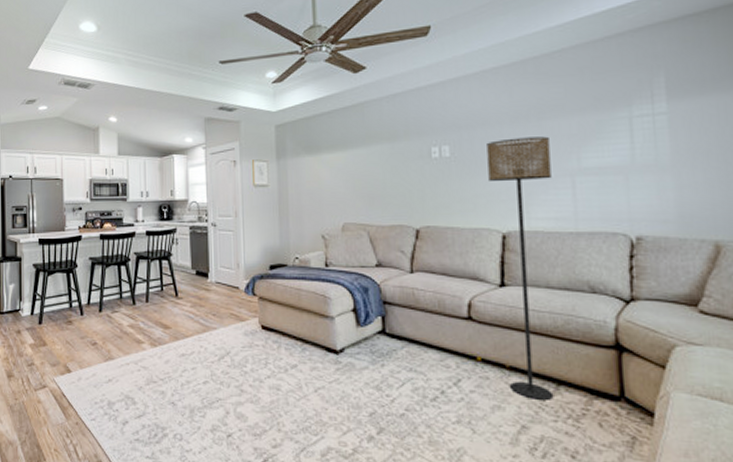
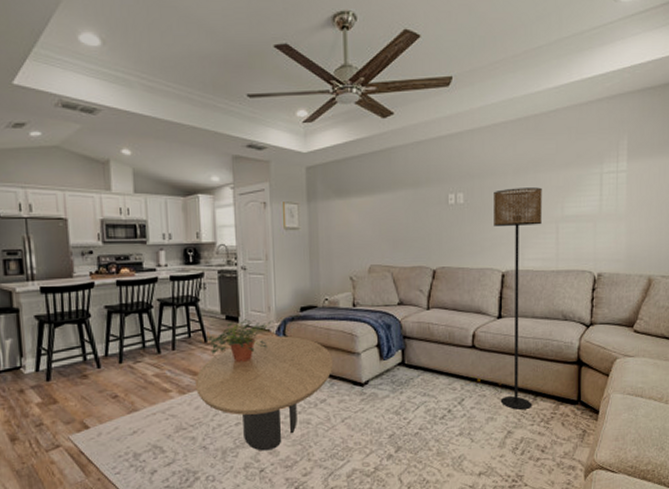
coffee table: none [165,294,305,415] -> present [194,336,334,451]
potted plant: none [177,275,243,318] -> present [206,319,274,362]

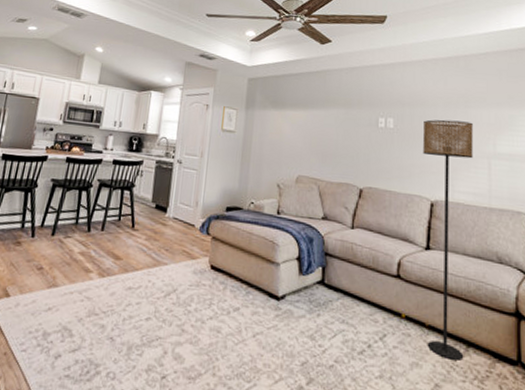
coffee table: present [194,336,334,451] -> none [114,231,252,356]
potted plant: present [206,319,274,362] -> none [133,210,200,254]

